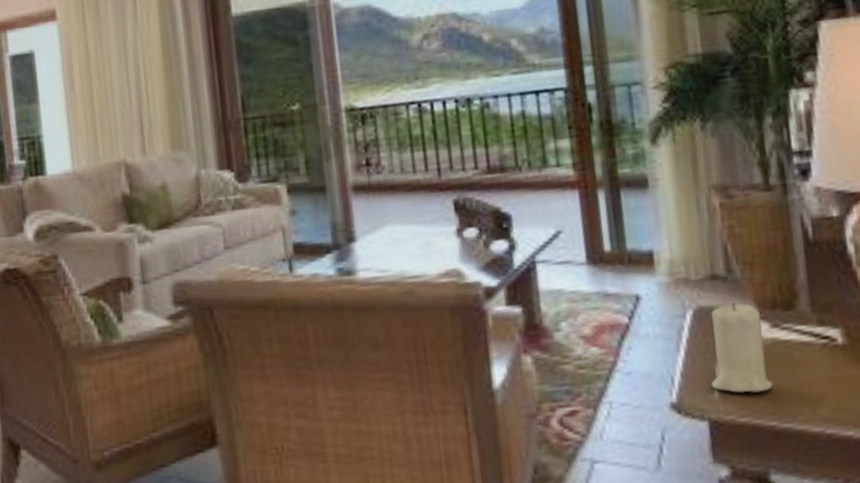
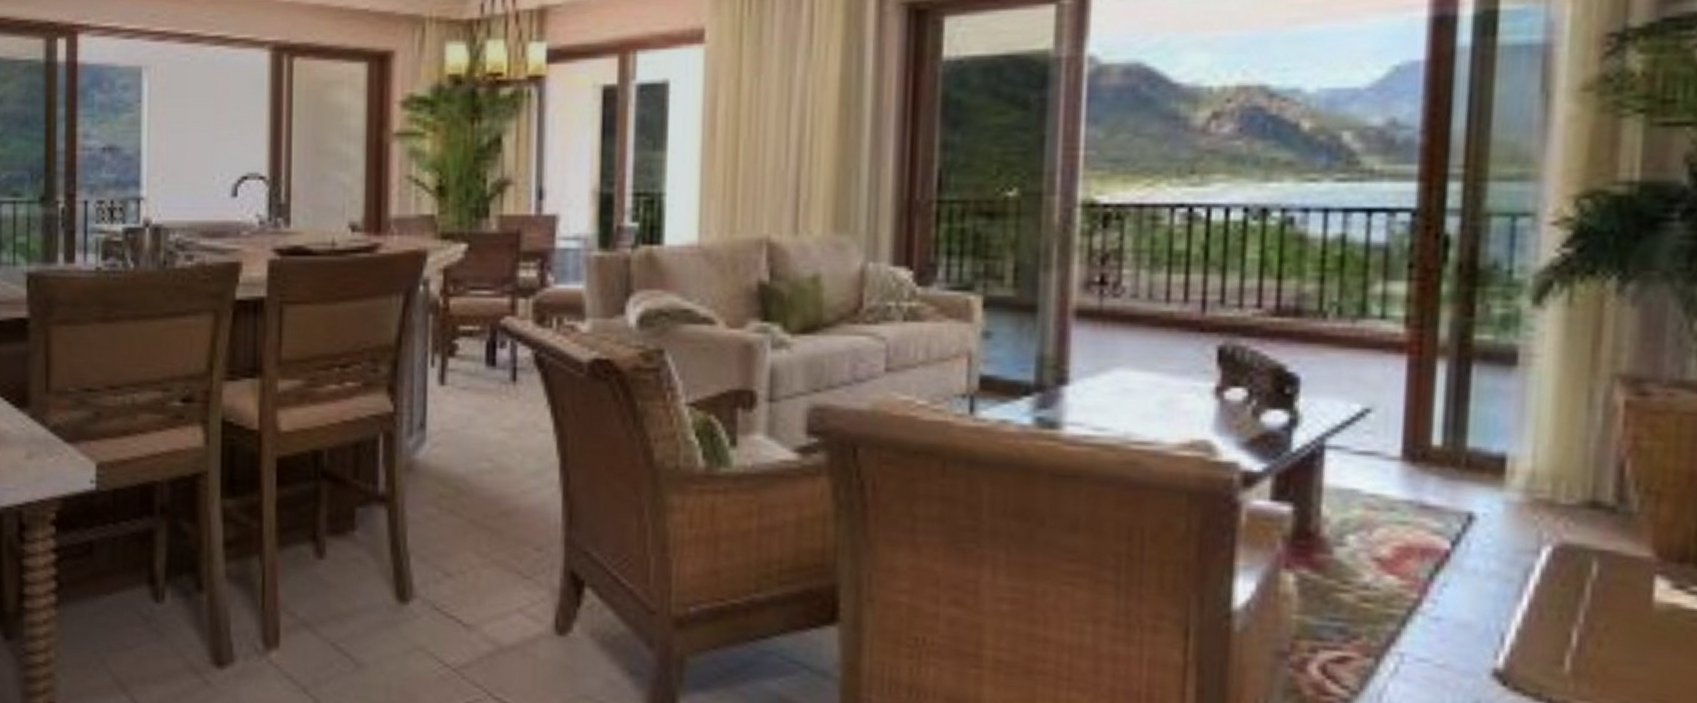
candle: present [711,302,773,393] -> none [1561,544,1659,676]

